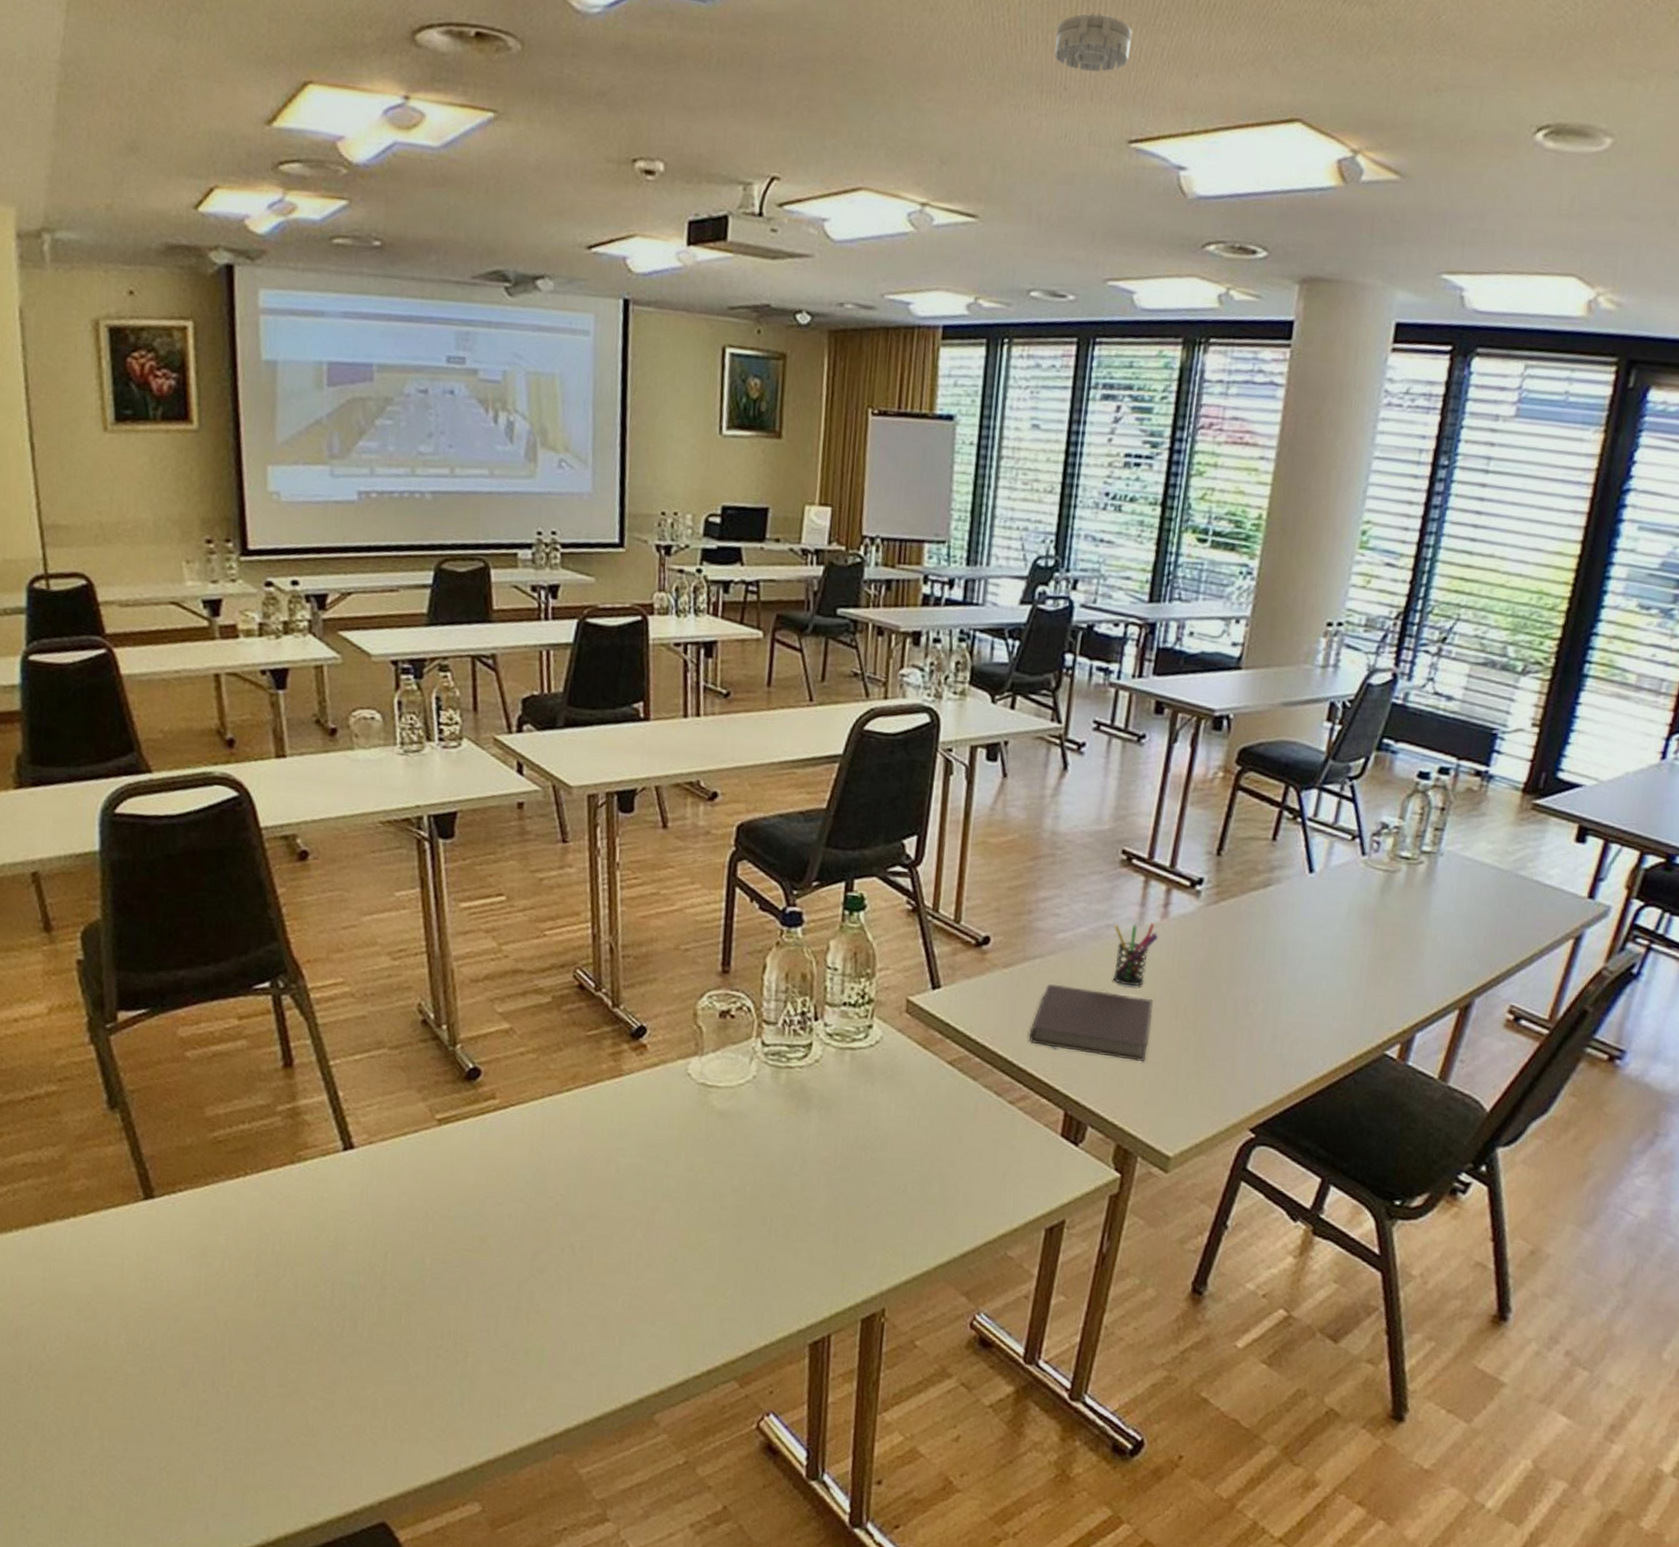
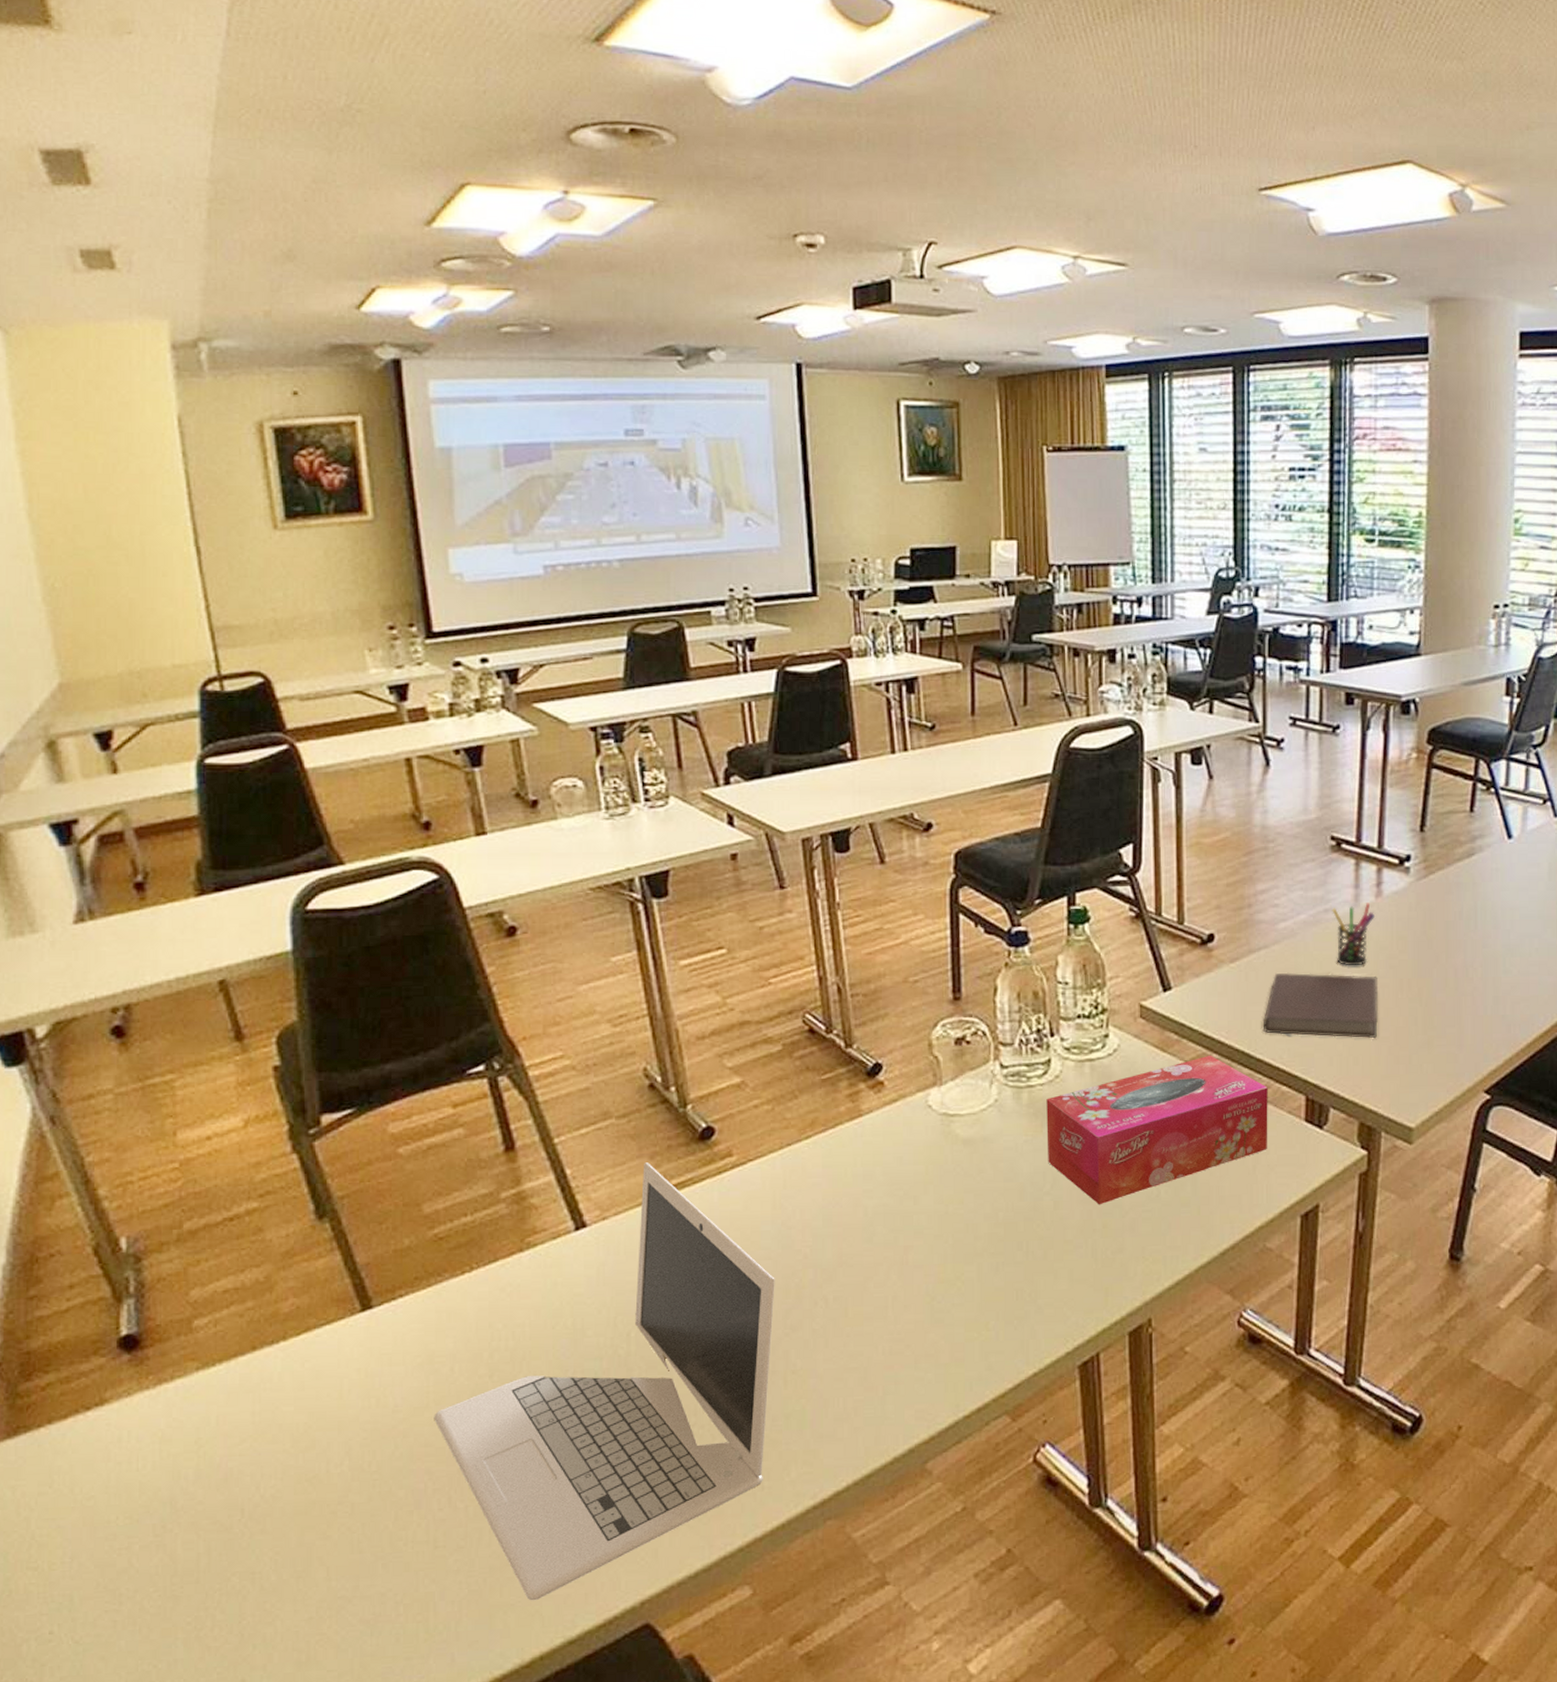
laptop: none [203,1094,527,1486] -> present [434,1162,775,1601]
tissue box: none [799,1058,1027,1193] -> present [1046,1055,1268,1205]
smoke detector: present [1054,13,1132,72] -> none [1181,79,1251,131]

